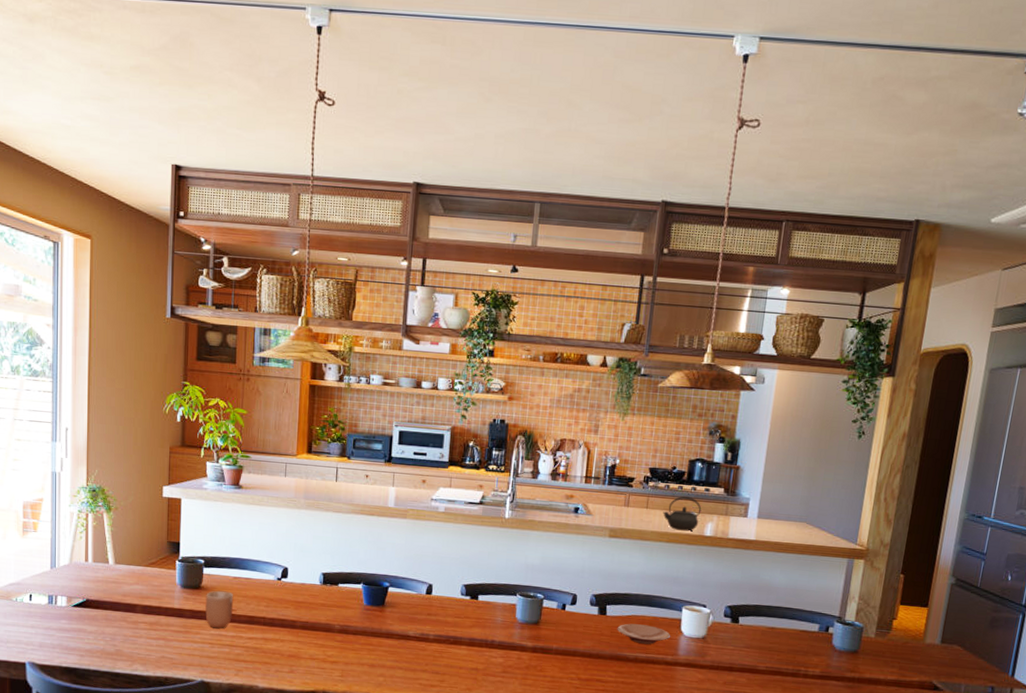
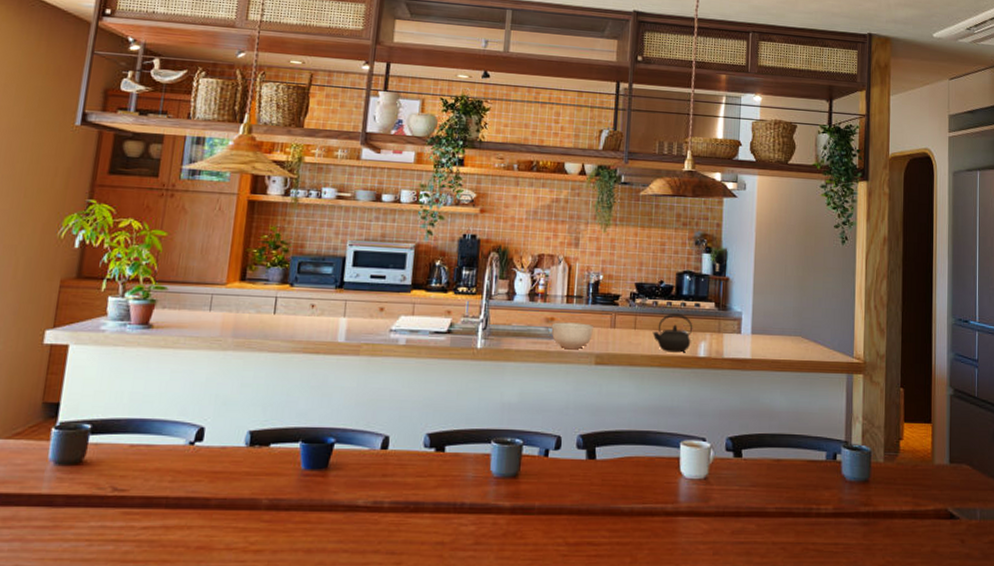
cup: present [205,590,234,629] -> none [84,464,128,518]
bowl: none [570,499,610,524] -> present [551,322,595,350]
saucer: present [617,623,671,645] -> none [608,467,670,492]

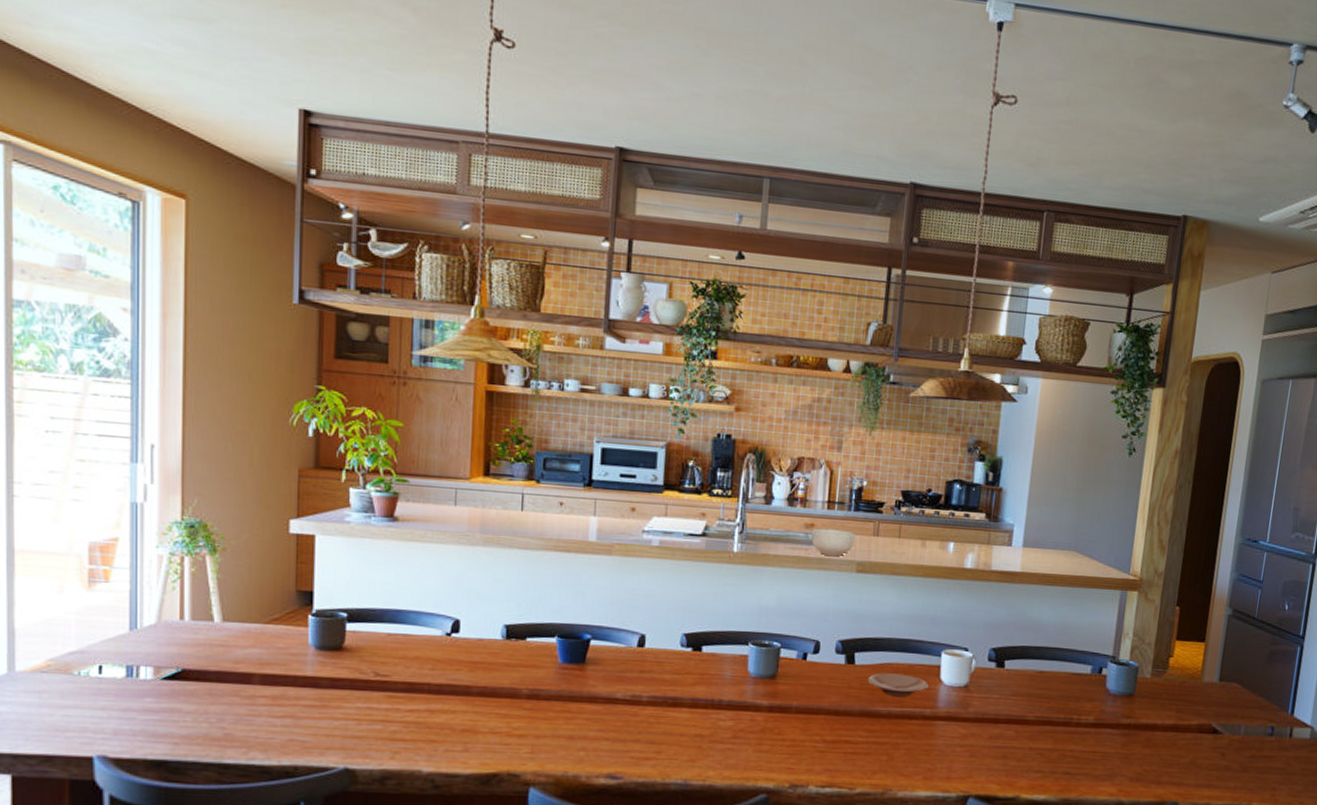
saucer: none [608,467,670,492] -> present [867,673,929,697]
kettle: present [652,313,693,353] -> none [917,522,961,564]

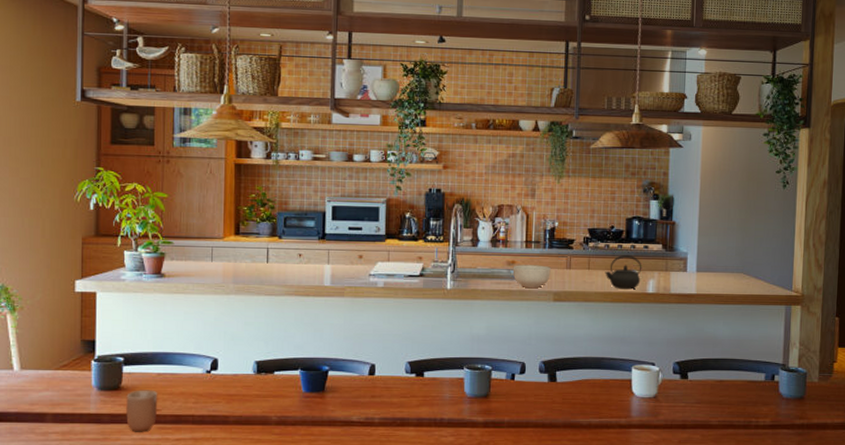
cup: none [349,651,388,700] -> present [126,390,158,432]
saucer: present [867,673,929,697] -> none [568,388,623,408]
kettle: none [917,522,961,564] -> present [605,254,642,290]

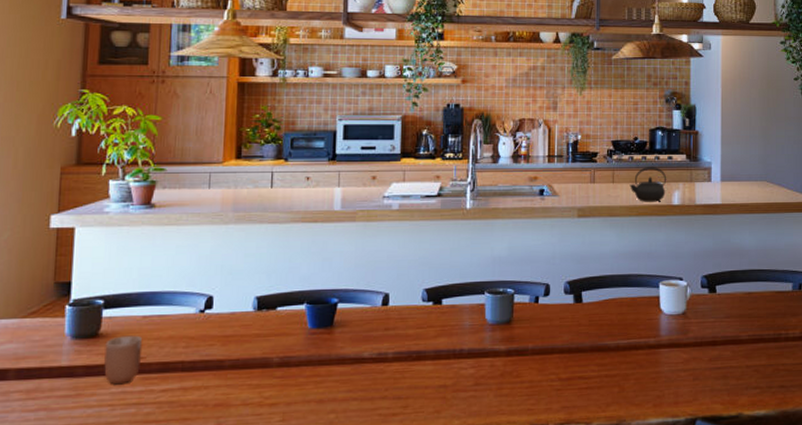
bowl: present [512,265,552,289] -> none [535,180,575,205]

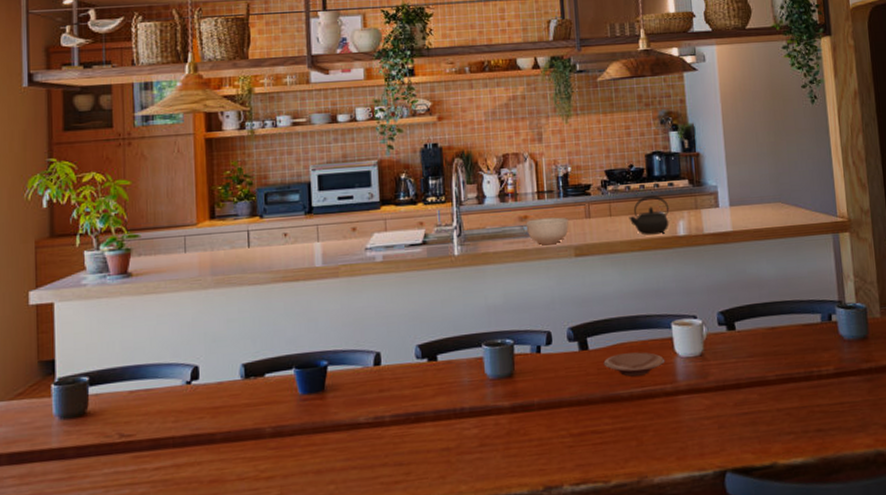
cup: present [104,335,143,385] -> none [94,411,132,465]
bowl: none [535,180,575,205] -> present [525,217,570,246]
saucer: none [595,307,651,329] -> present [603,352,666,377]

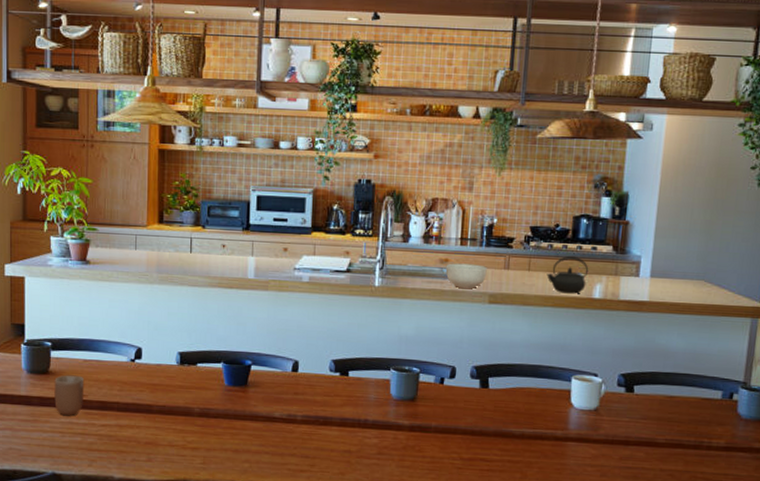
cup: none [94,411,132,465] -> present [54,375,85,416]
saucer: present [603,352,666,377] -> none [501,396,560,419]

